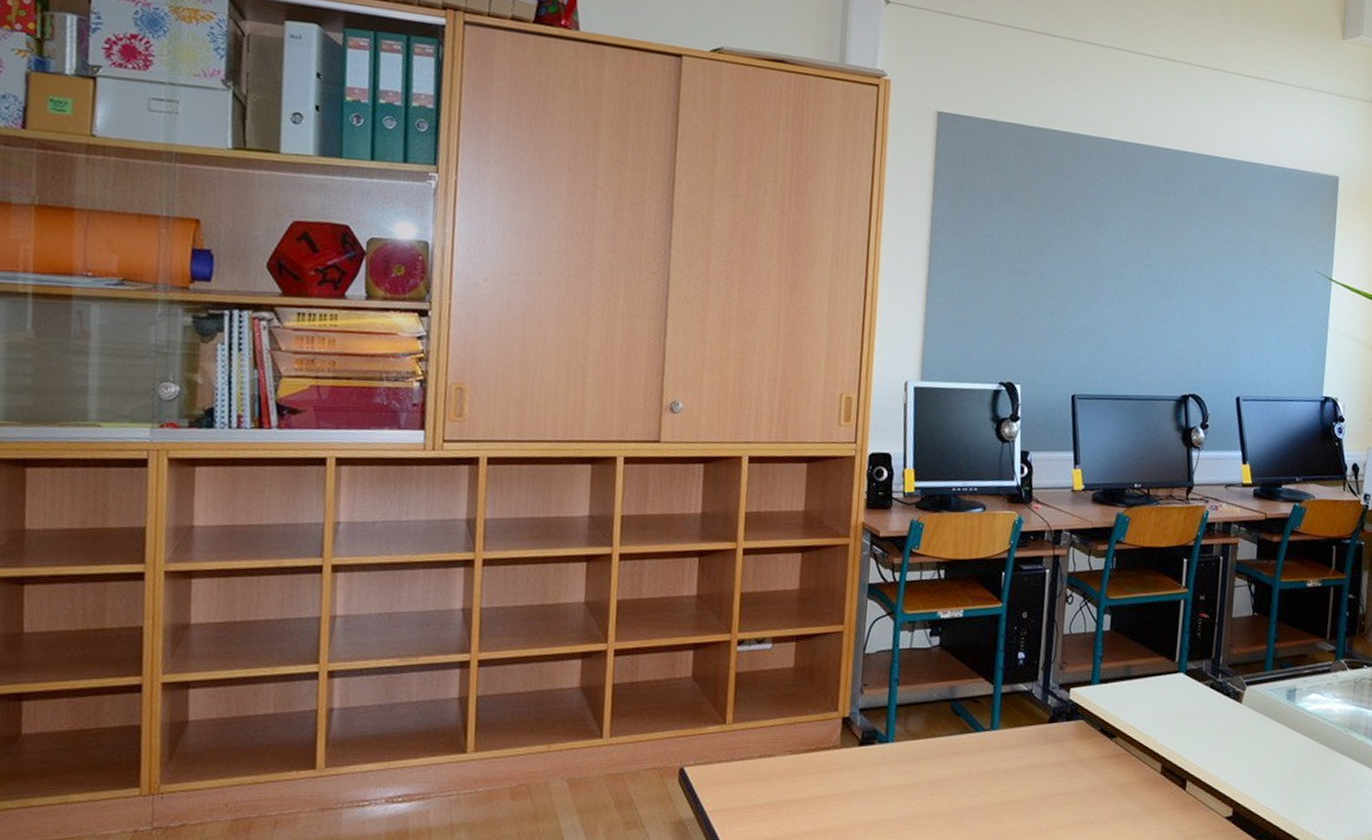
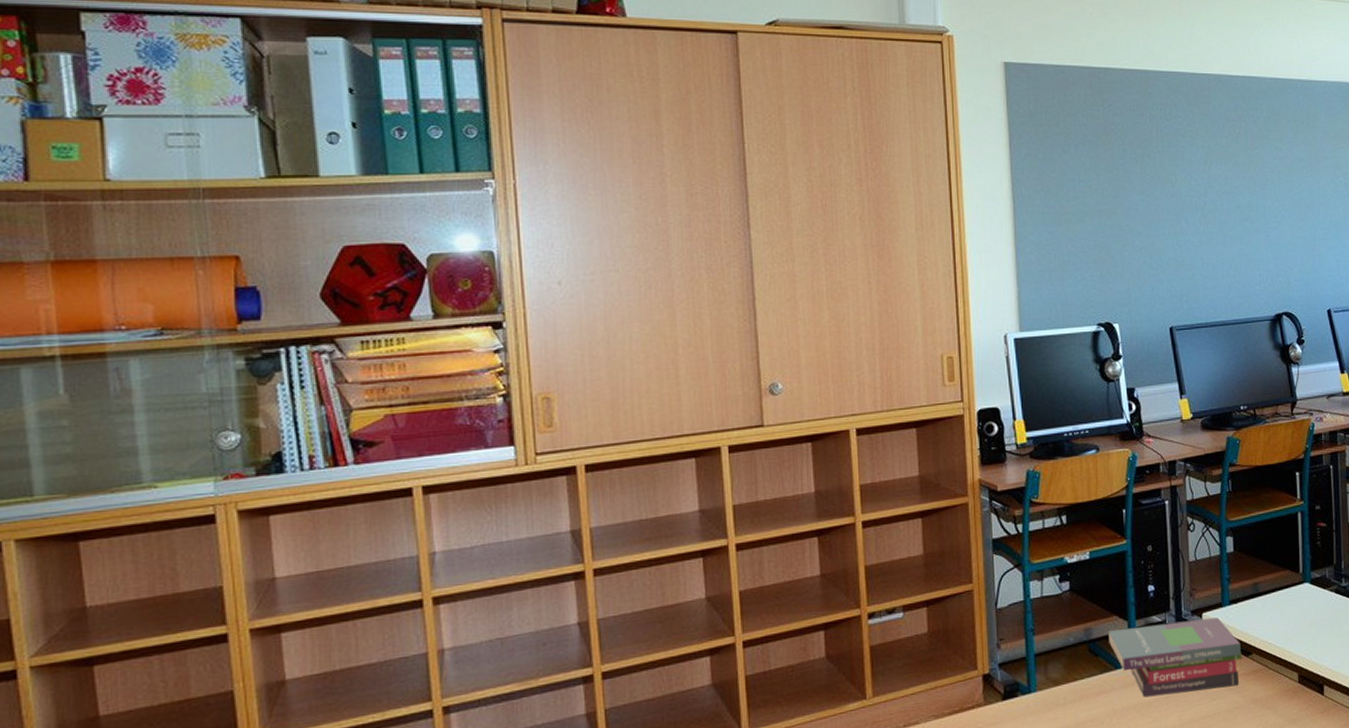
books: none [972,692,1106,767] -> present [1108,617,1242,698]

